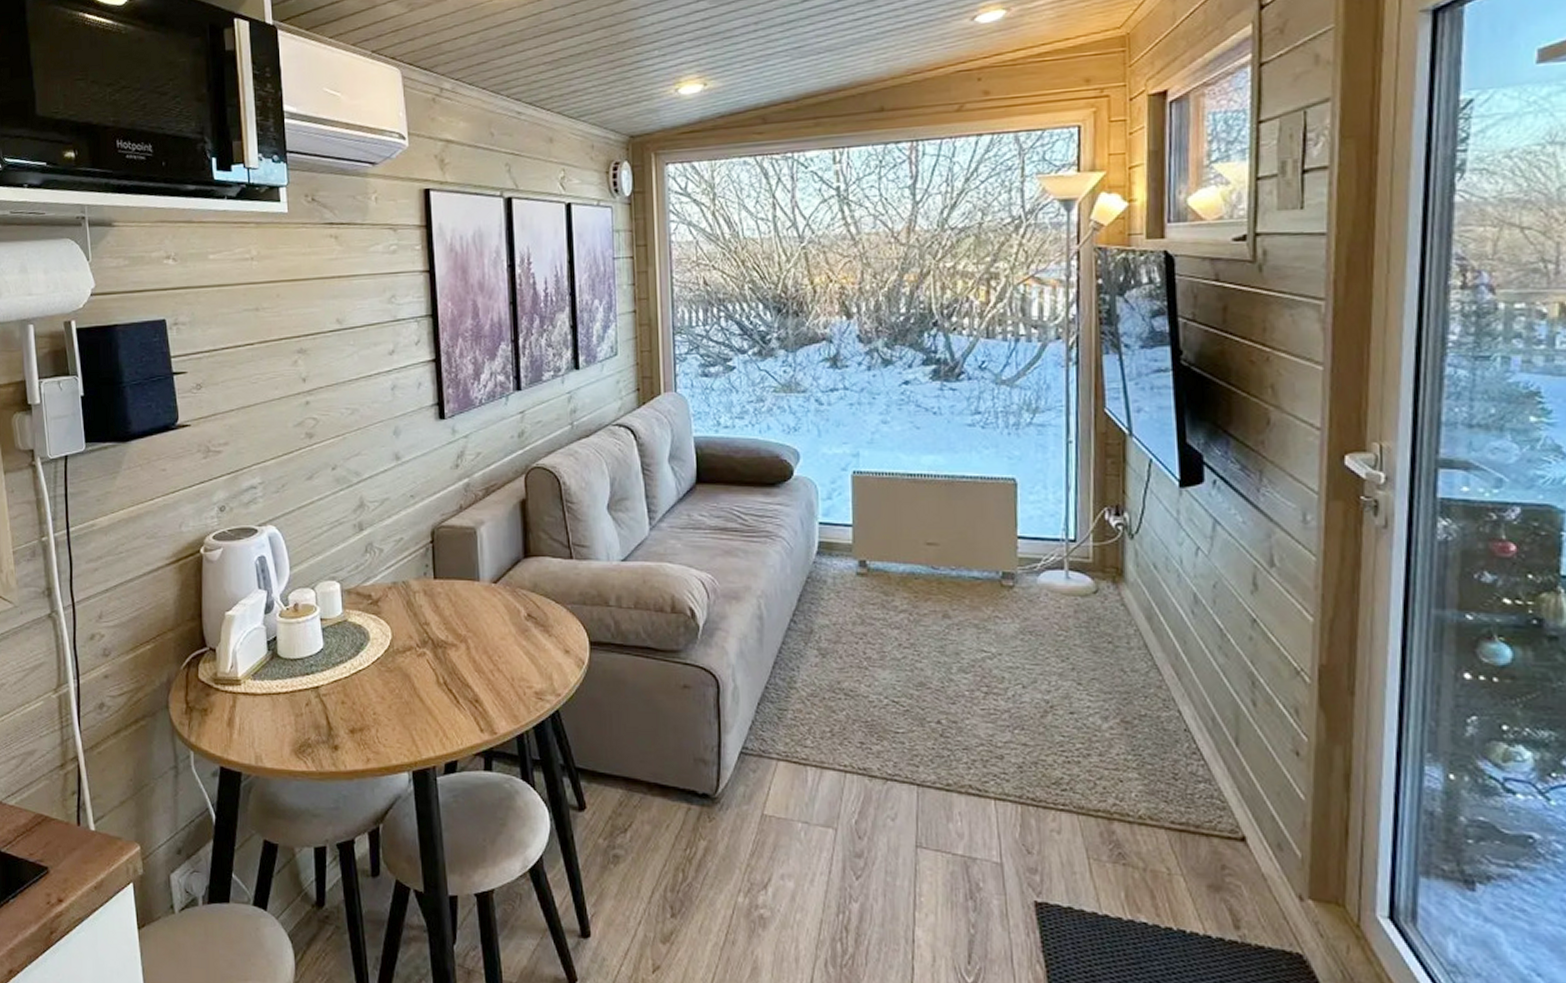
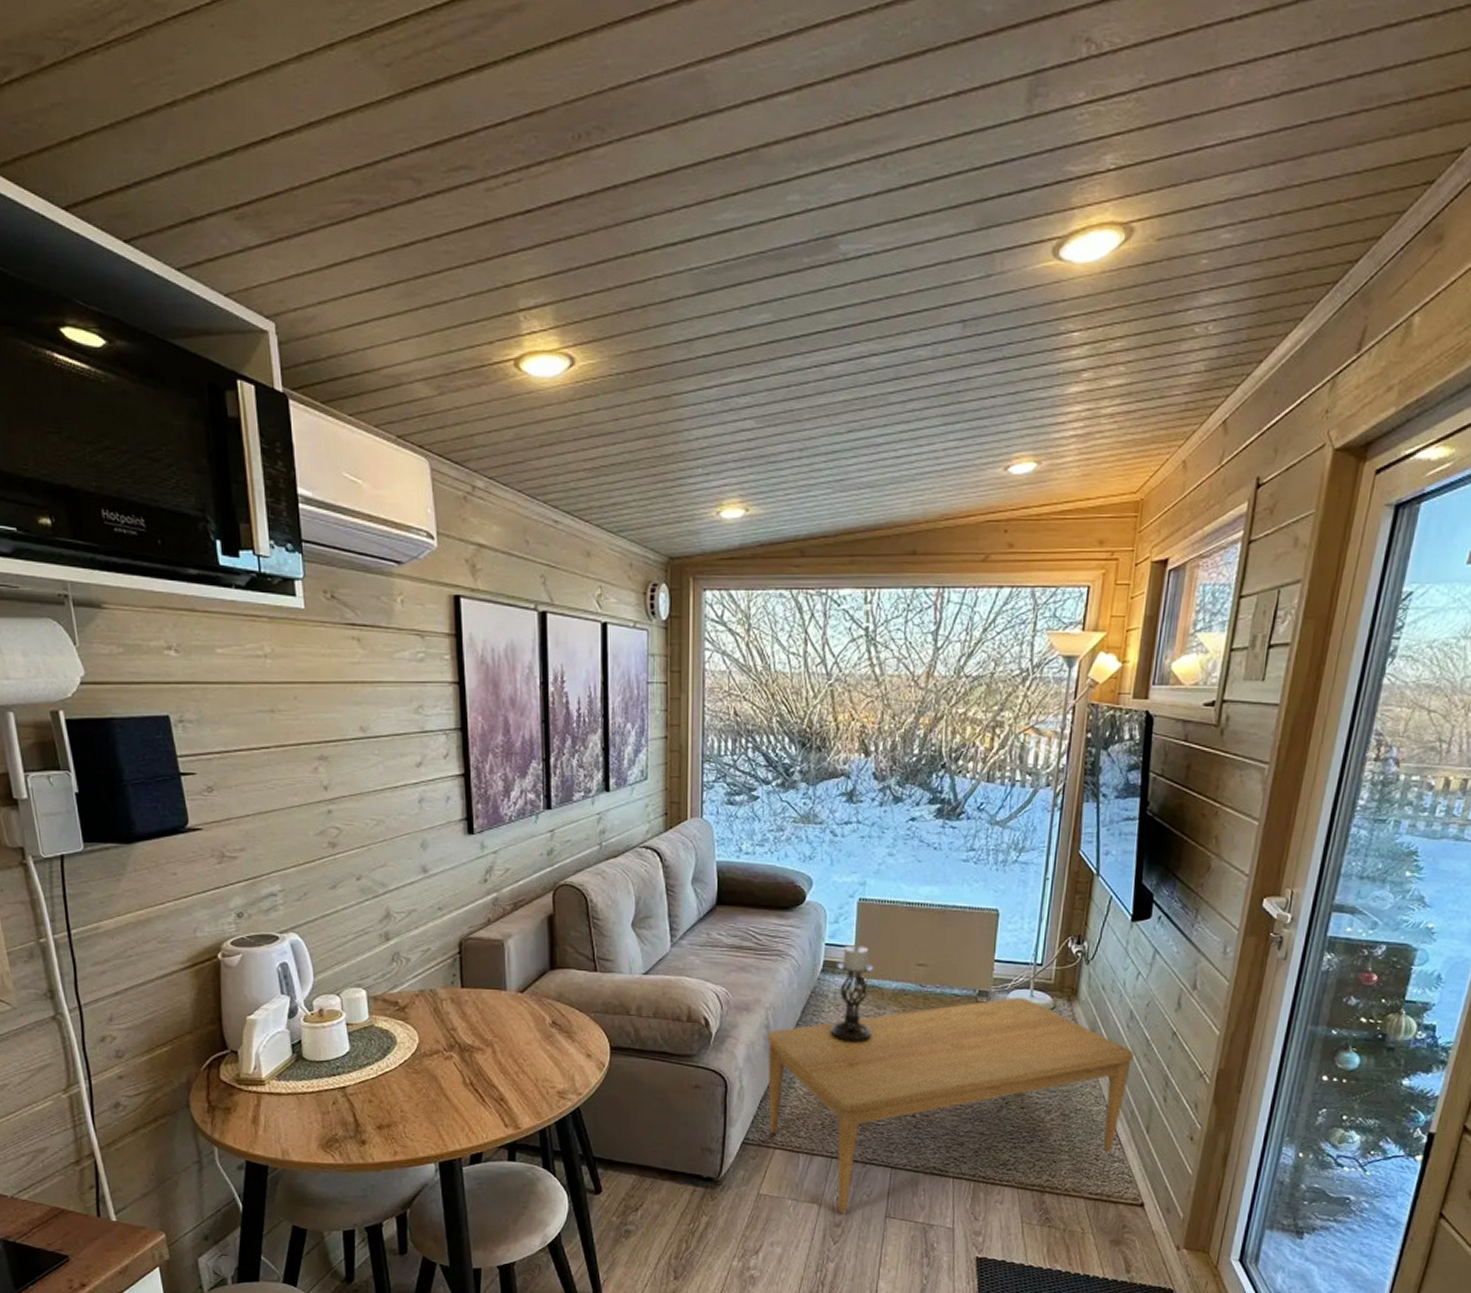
coffee table: none [761,580,1205,841] -> present [767,998,1134,1213]
candle holder: none [832,522,882,637] -> present [830,944,874,1044]

